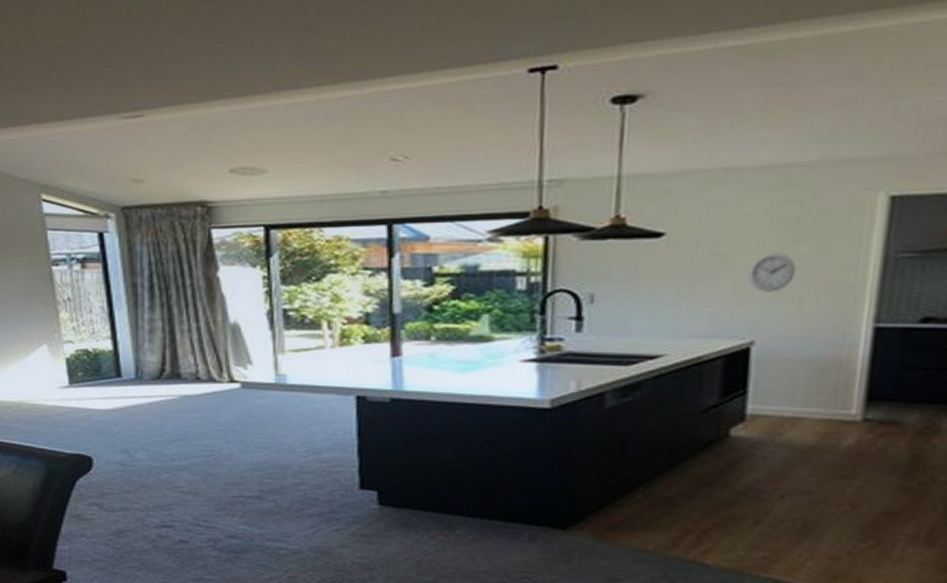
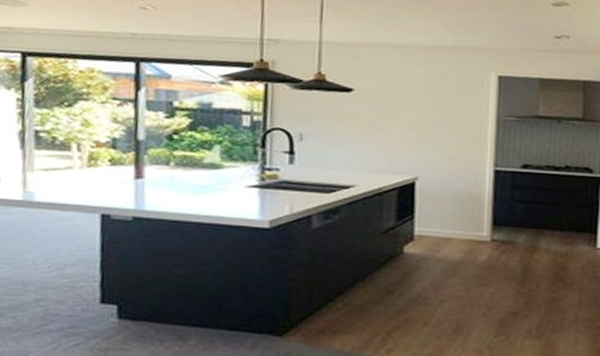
wall clock: present [747,251,796,292] -> none [411,109,443,140]

